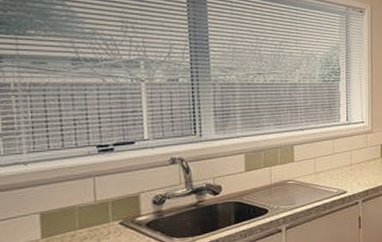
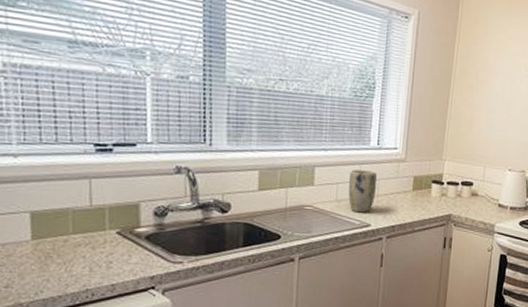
plant pot: none [325,144,350,182] -> present [348,169,377,213]

